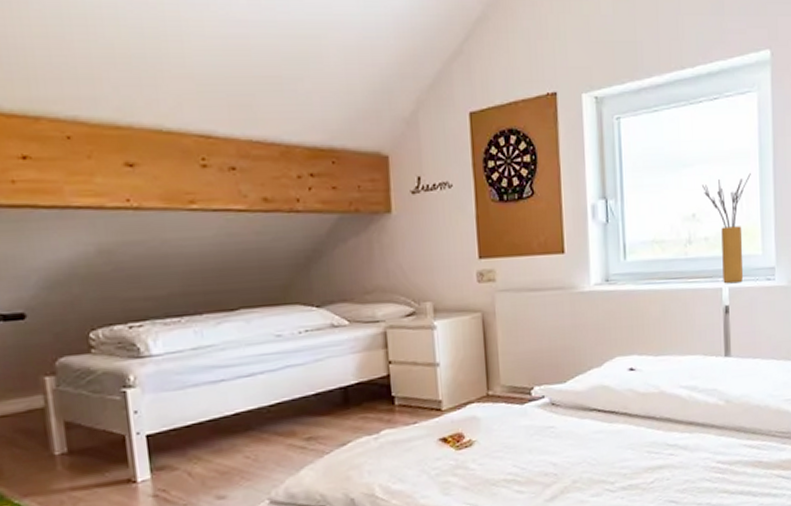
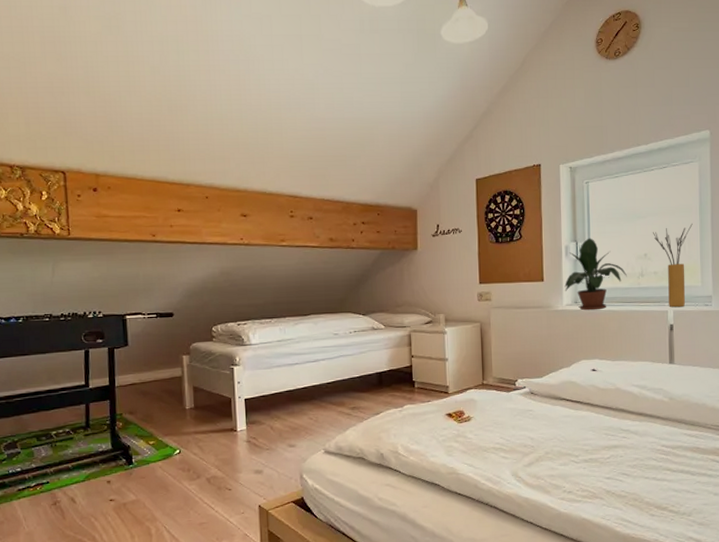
potted plant: none [592,193,671,291] -> present [564,238,627,311]

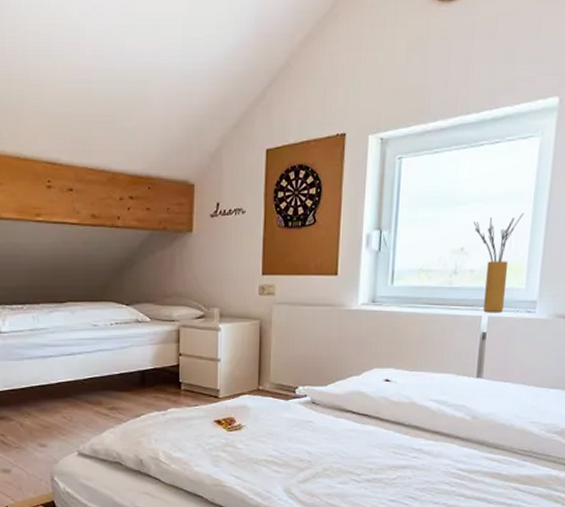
potted plant: present [564,238,627,311] -> none [361,226,437,312]

